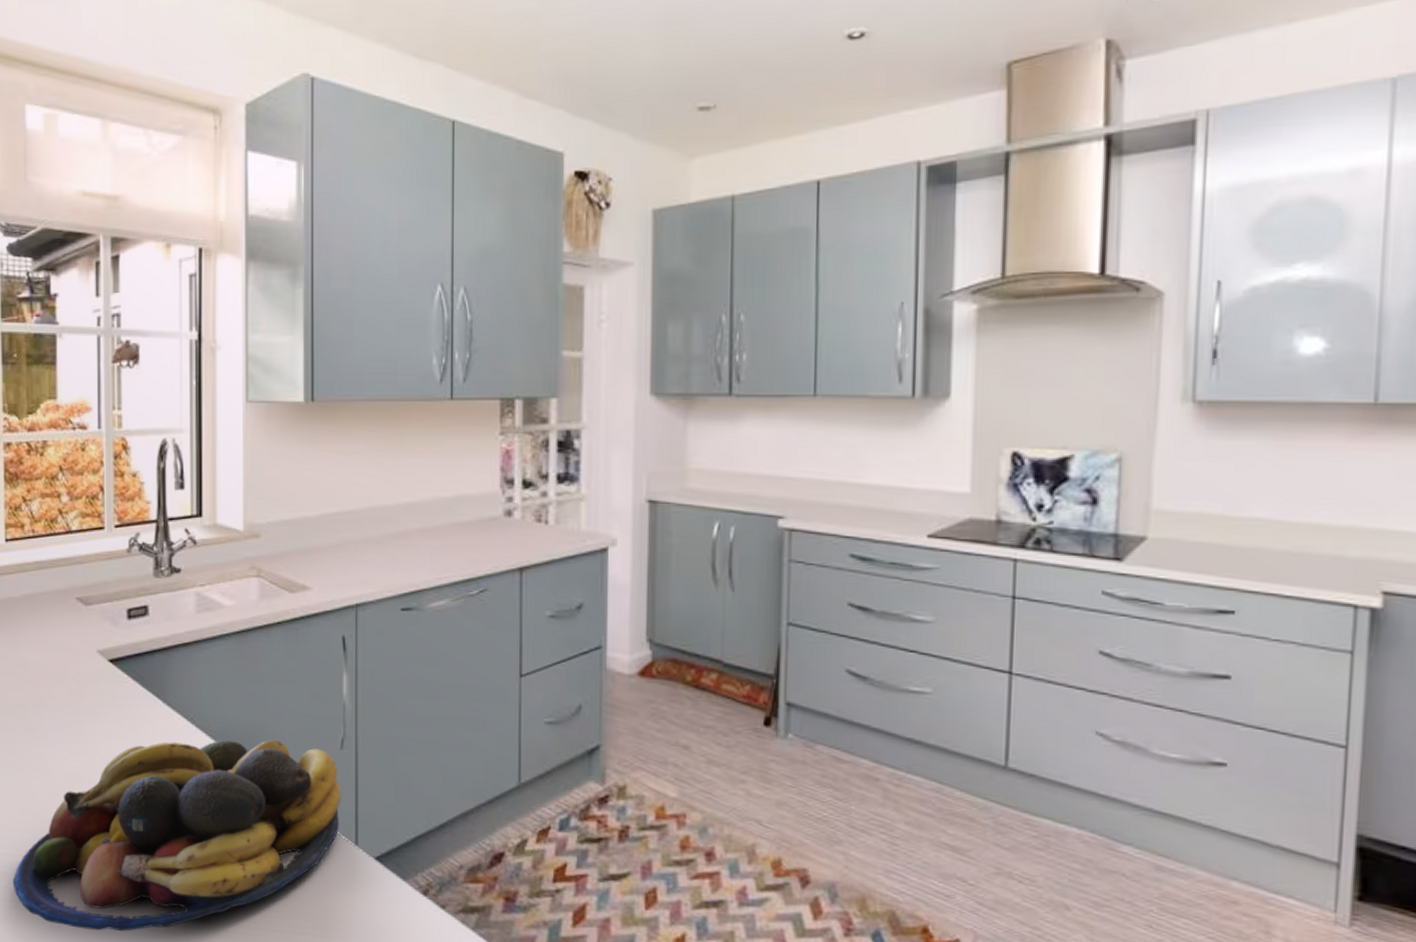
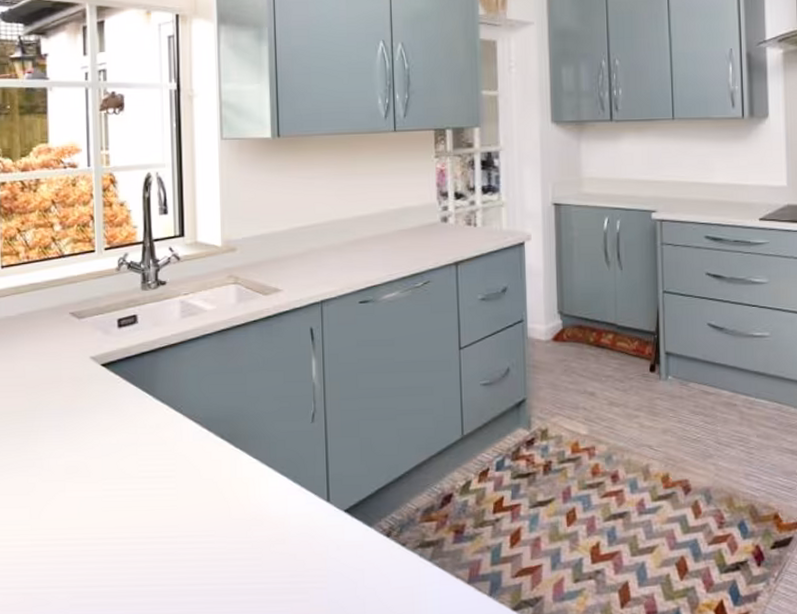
fruit bowl: present [12,740,341,932] -> none [12,420,314,605]

